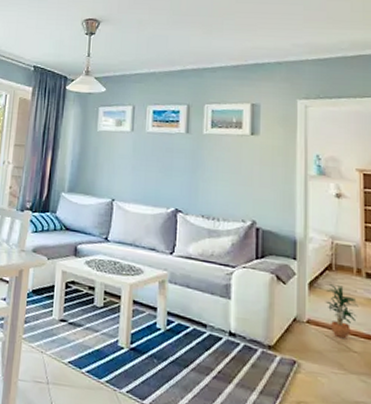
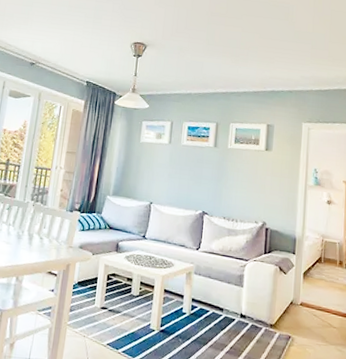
potted plant: present [325,284,359,338] -> none [315,274,339,317]

